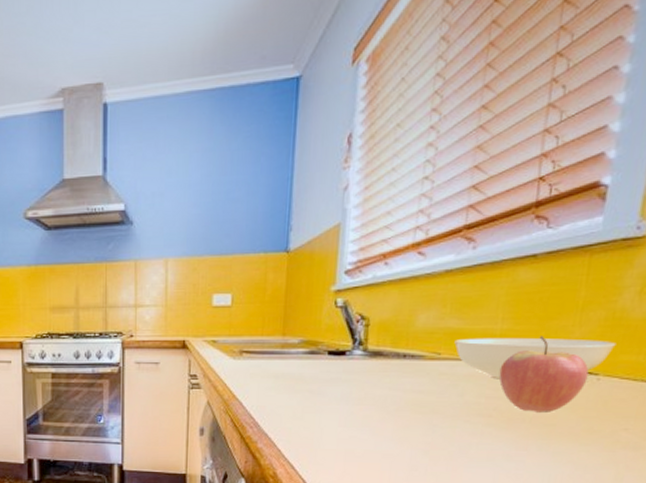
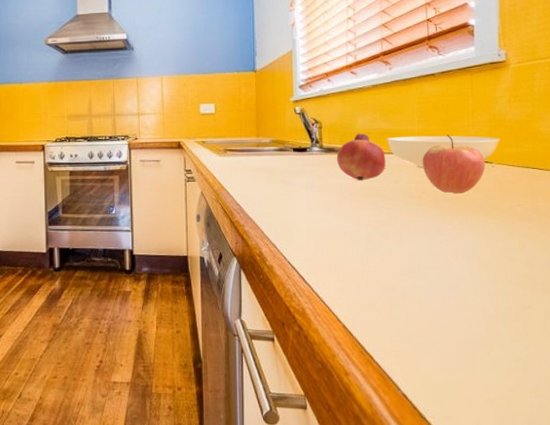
fruit: none [383,332,451,394] -> present [336,133,386,181]

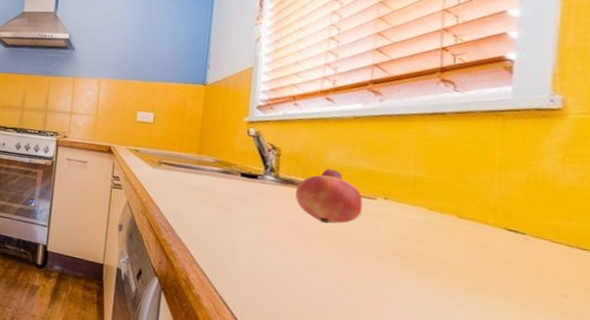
bowl: present [386,135,500,168] -> none [366,179,542,229]
fruit: present [422,134,485,194] -> none [414,187,514,265]

